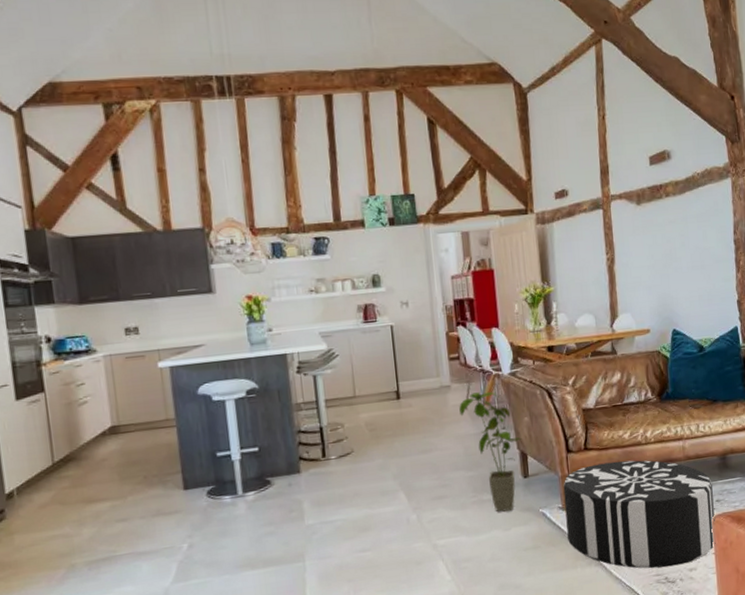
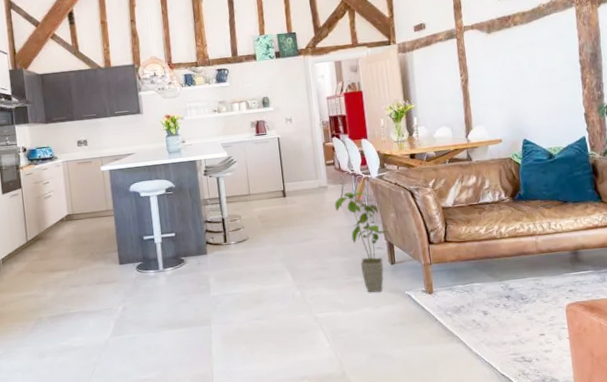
pouf: present [563,460,716,569] -> none [426,252,570,348]

